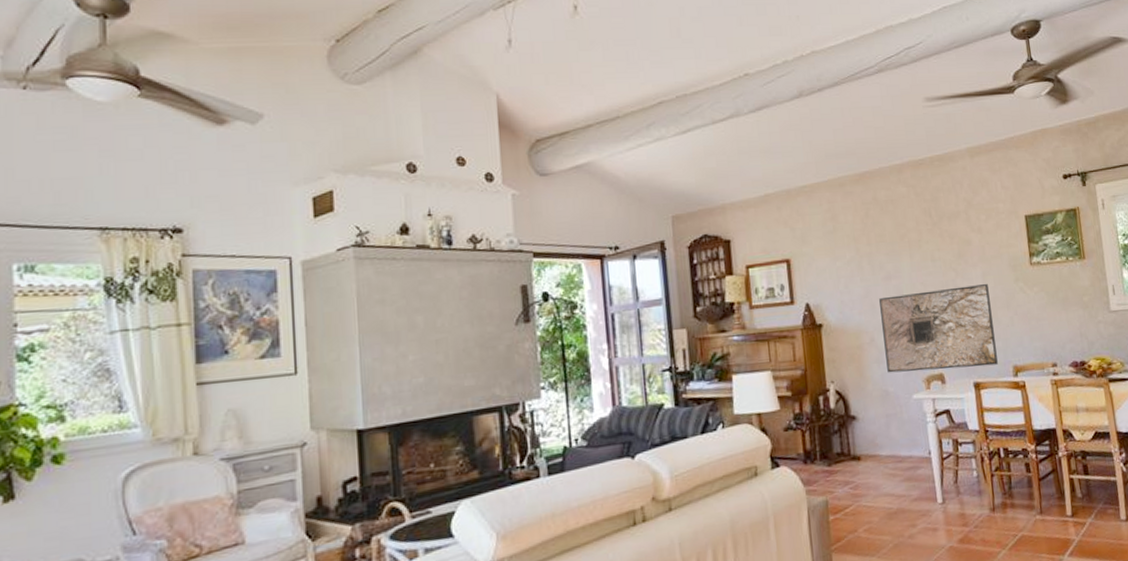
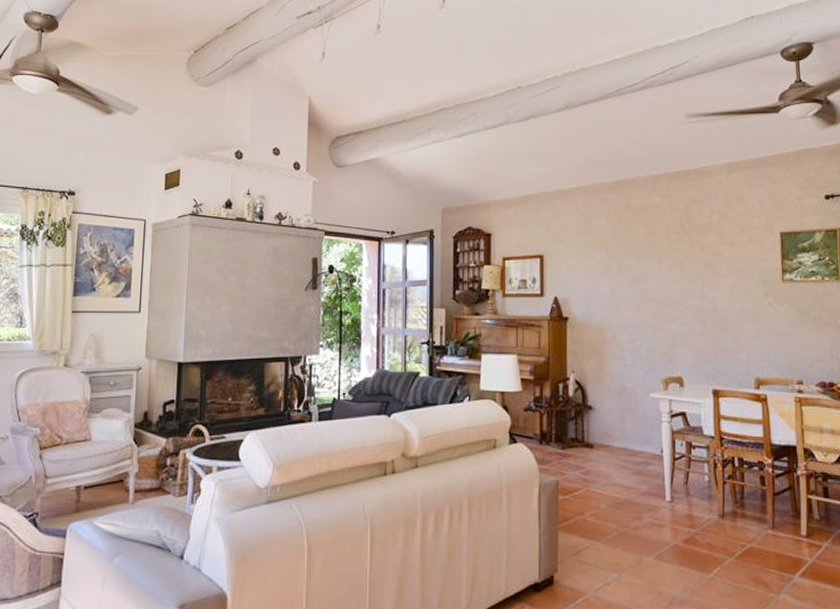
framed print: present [879,284,998,373] -> none [625,296,740,375]

